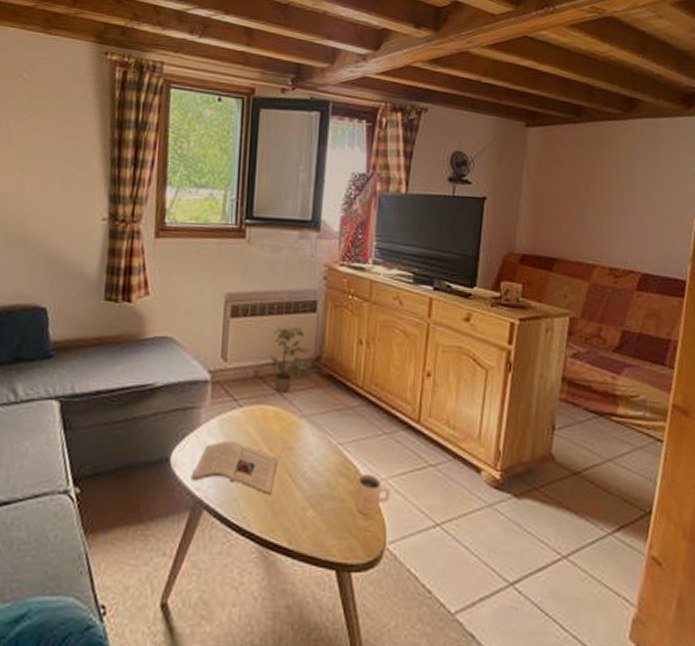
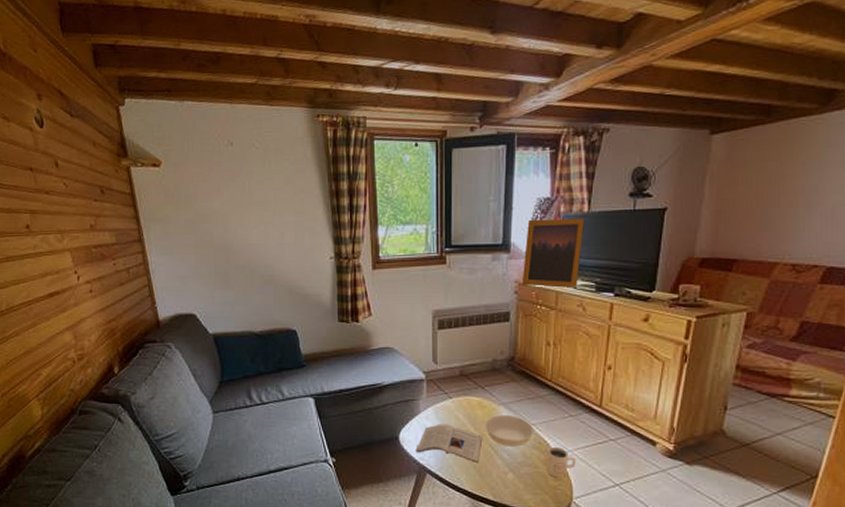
potted plant: present [269,326,307,393] -> none [472,334,504,387]
bowl: none [281,431,342,474] -> present [484,415,534,447]
picture frame: none [332,195,403,279] -> present [521,218,585,289]

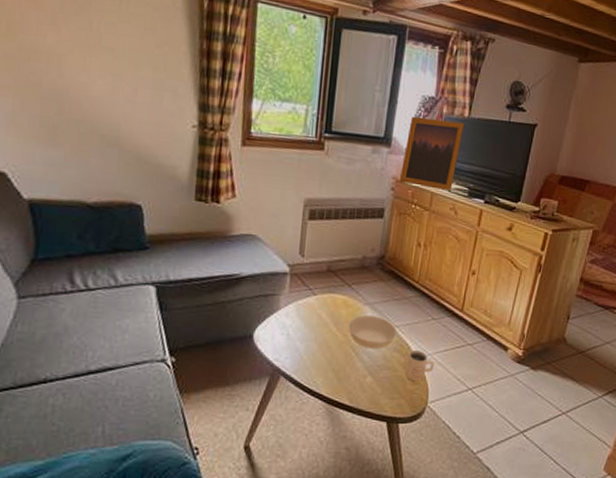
magazine: present [415,424,483,462] -> none [270,322,345,365]

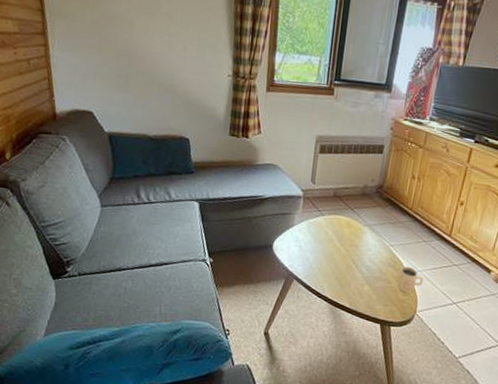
bowl: present [347,315,398,349] -> none [349,234,392,264]
picture frame: present [399,116,465,192] -> none [397,65,459,132]

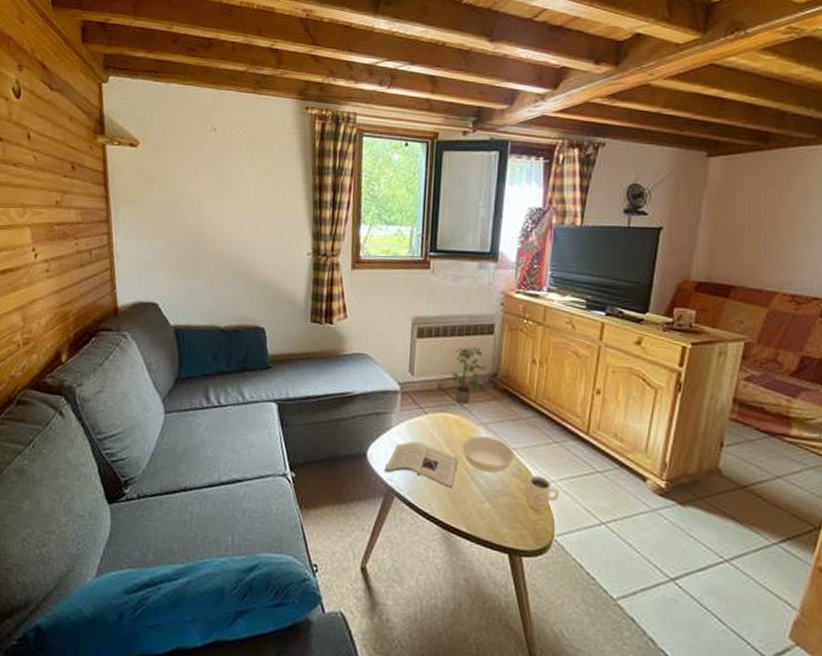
magazine: none [286,237,347,274] -> present [384,441,459,488]
potted plant: none [346,162,373,209] -> present [451,346,485,404]
bowl: none [349,234,392,264] -> present [461,436,515,473]

